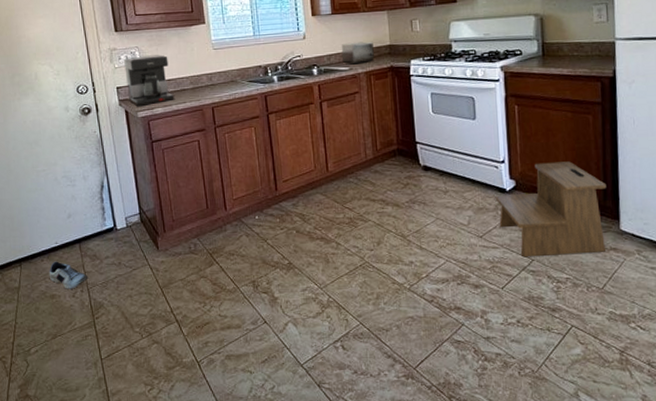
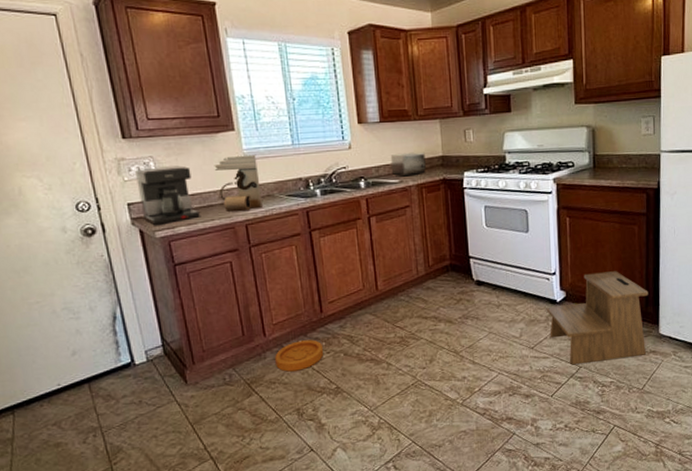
shoe: present [48,261,89,289] -> none [50,405,102,436]
paper towel holder: none [187,45,227,96] -> present [214,154,263,212]
pet bowl: none [234,216,278,245] -> present [275,339,324,372]

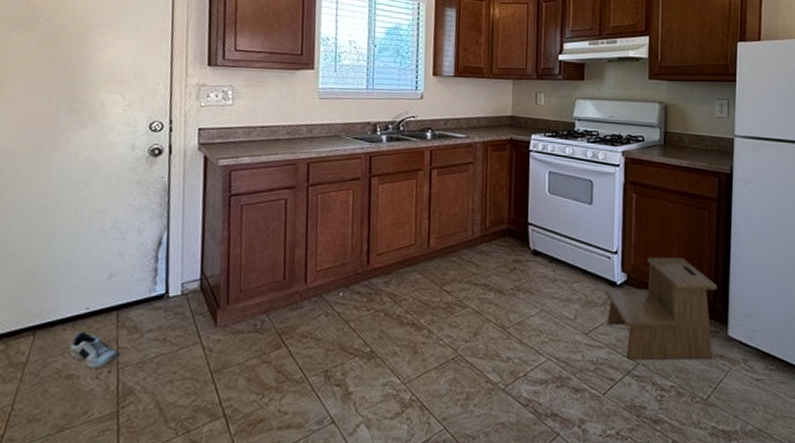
shoe: none [50,405,102,436] -> present [69,331,121,369]
coffee maker: present [135,165,200,225] -> none [210,96,266,153]
paper towel holder: present [214,154,263,212] -> none [288,94,330,149]
pet bowl: present [275,339,324,372] -> none [311,293,364,326]
toaster: present [390,152,426,177] -> none [459,108,495,133]

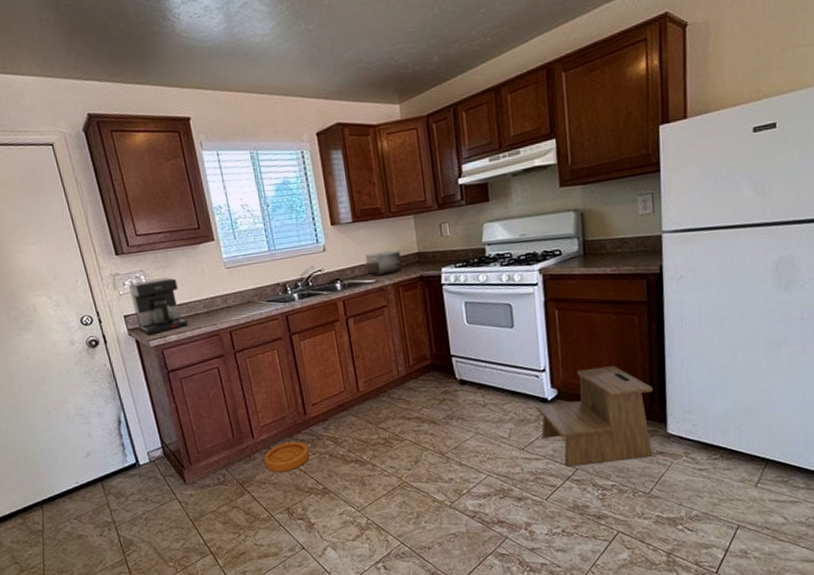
shoe: present [69,331,121,369] -> none [72,501,115,529]
coffee maker: none [210,96,266,153] -> present [129,277,188,335]
pet bowl: none [311,293,364,326] -> present [264,441,310,473]
toaster: none [459,108,495,133] -> present [365,250,402,277]

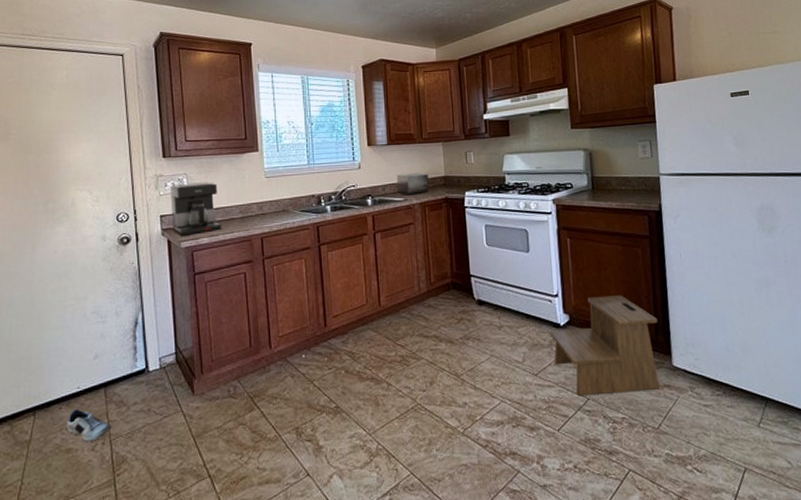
shoe: none [72,501,115,529] -> present [66,409,112,442]
pet bowl: present [264,441,310,473] -> none [279,354,326,387]

